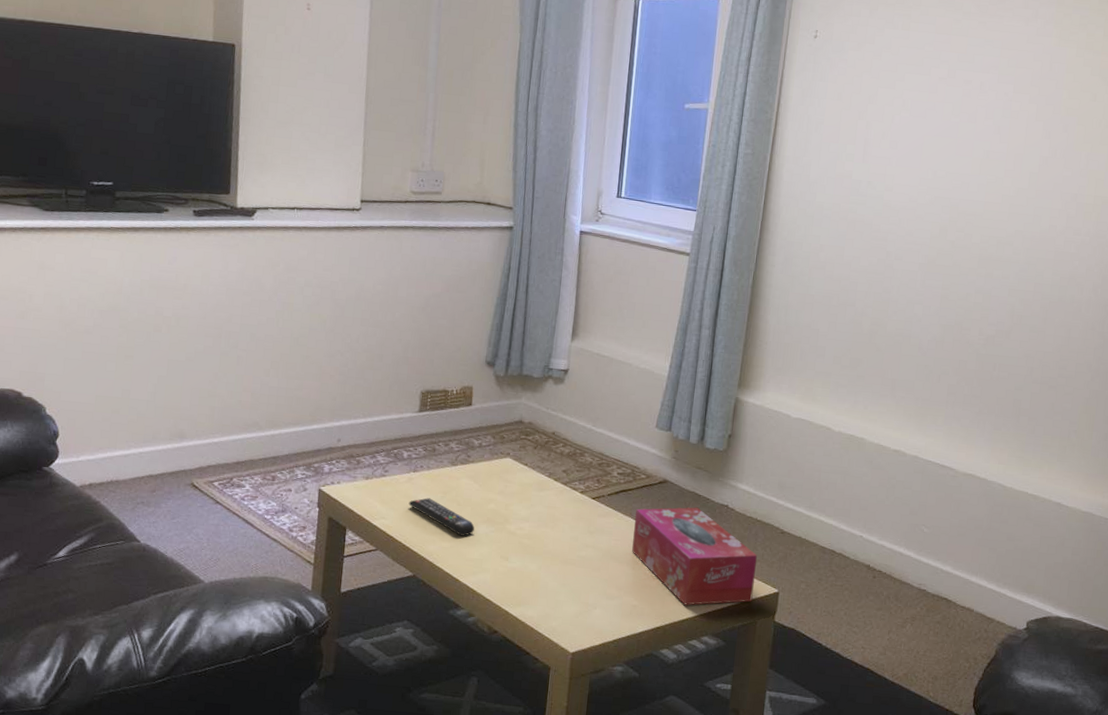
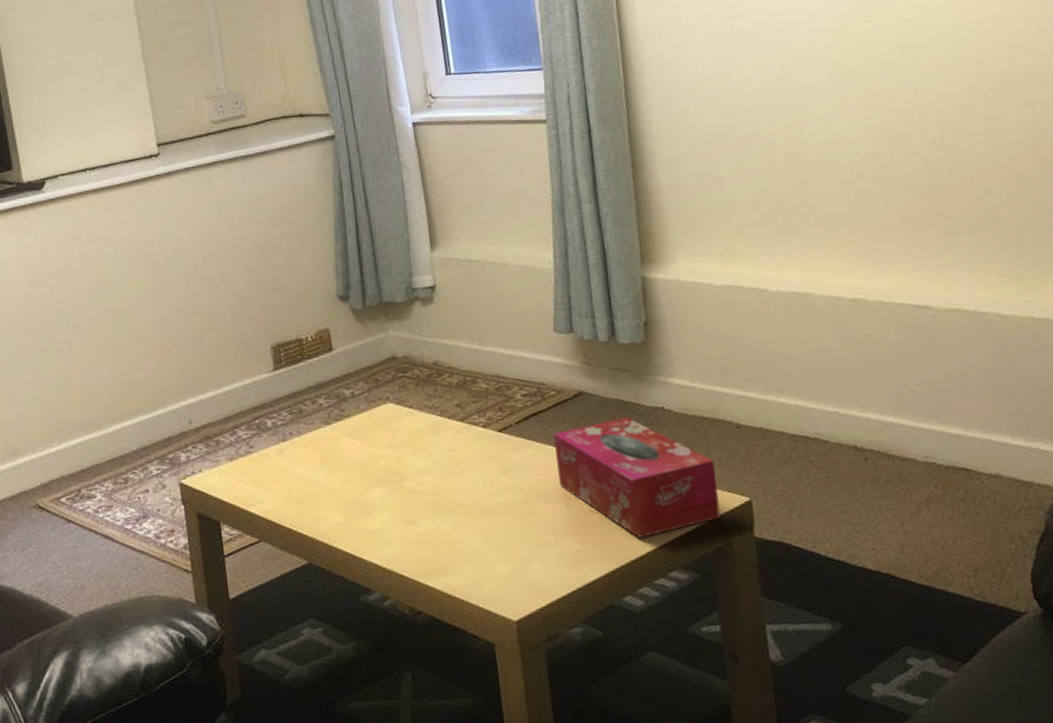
remote control: present [408,498,475,536] -> none [285,468,368,506]

